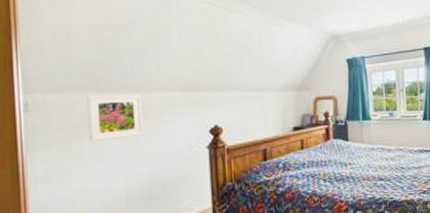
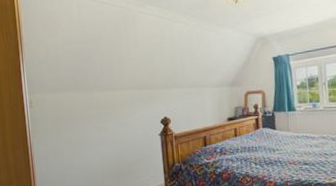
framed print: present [87,94,144,142] -> none [71,93,112,130]

